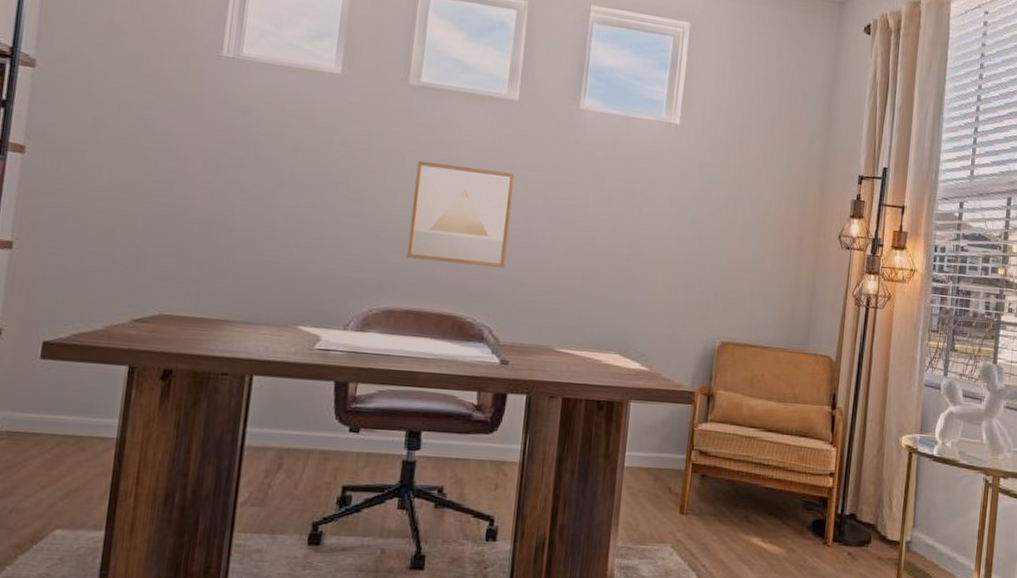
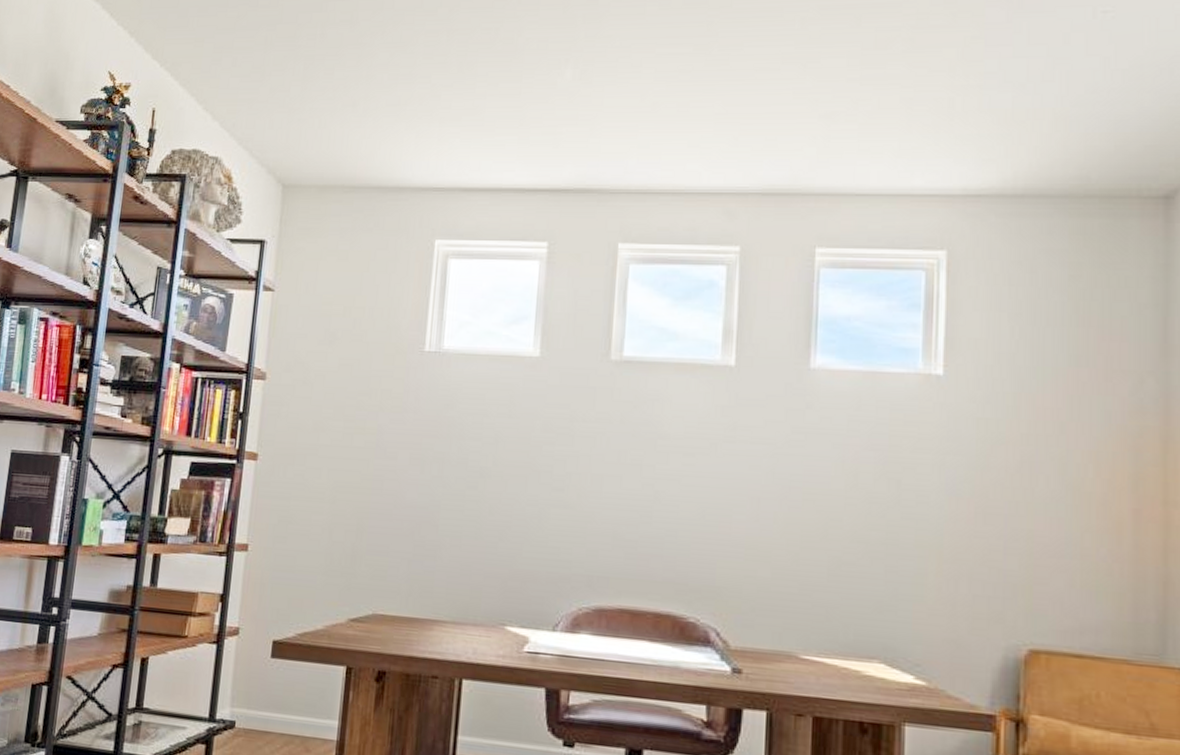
wall art: present [406,160,515,268] -> none [616,441,736,559]

